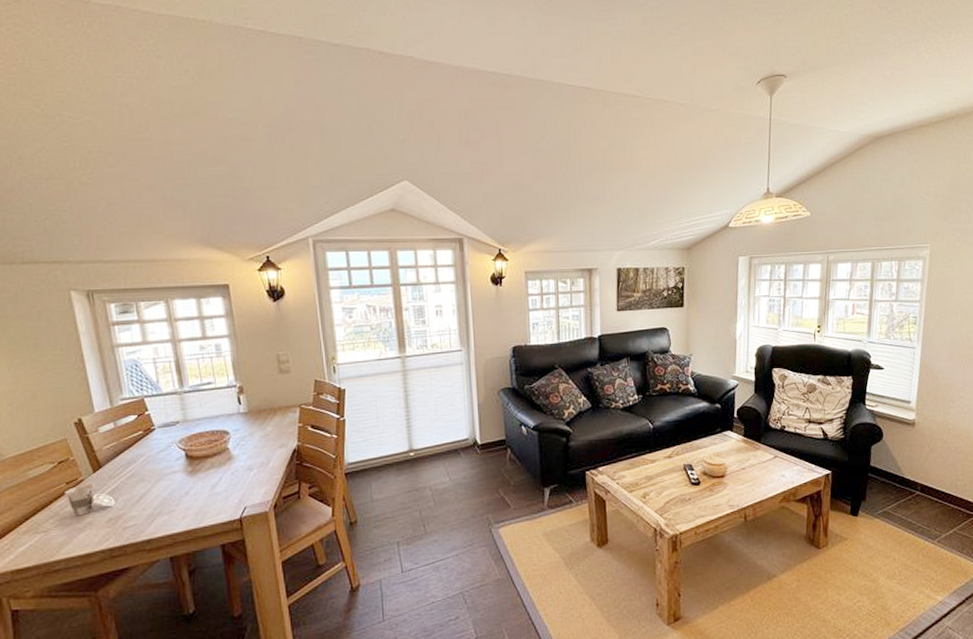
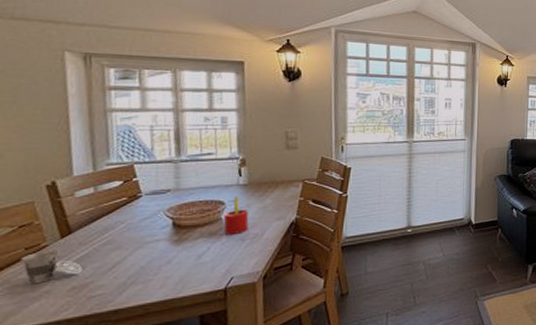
straw: none [229,425,254,465] -> present [223,196,249,235]

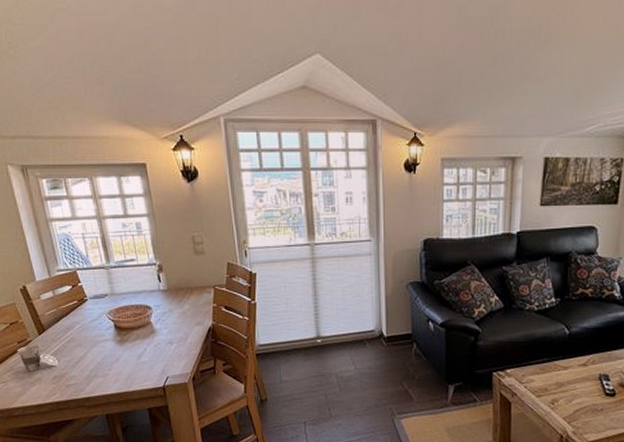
straw: present [223,196,249,235] -> none [152,301,174,338]

